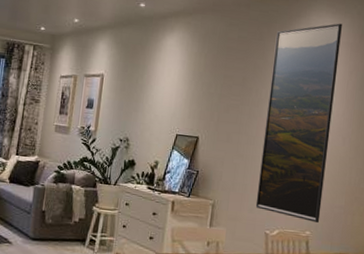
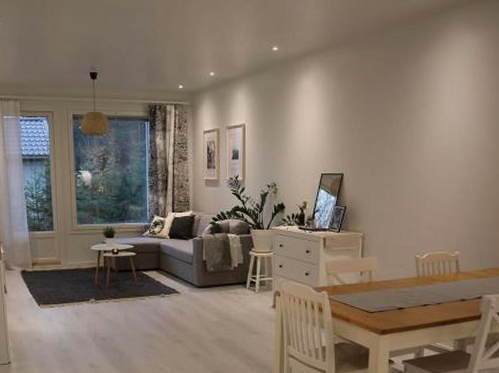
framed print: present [255,23,342,222] -> none [404,38,481,242]

